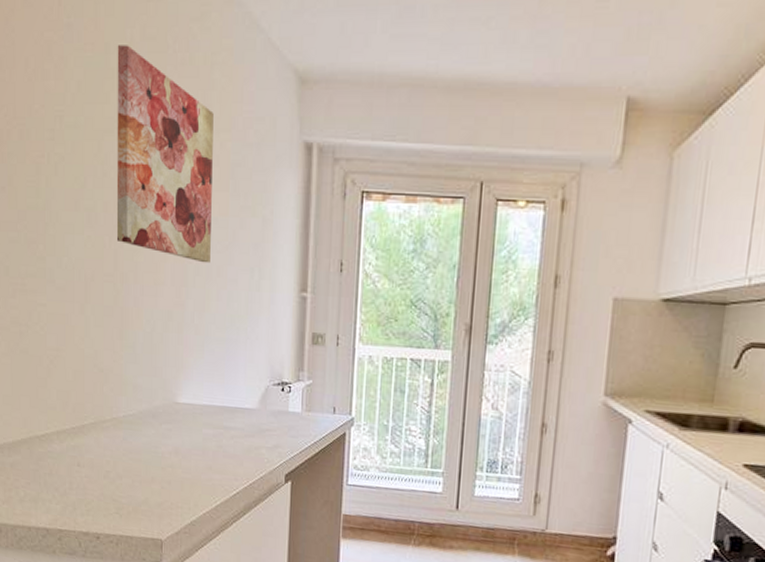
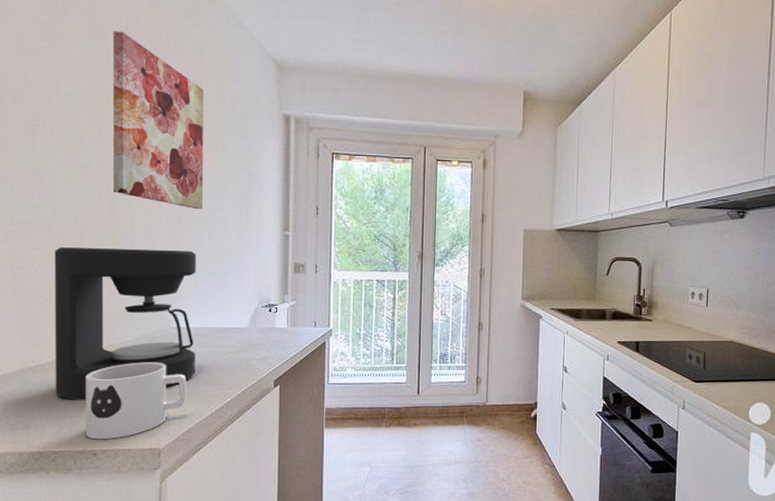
coffee maker: none [59,304,202,477] -> present [54,247,196,400]
mug: none [89,439,190,524] -> present [85,362,186,440]

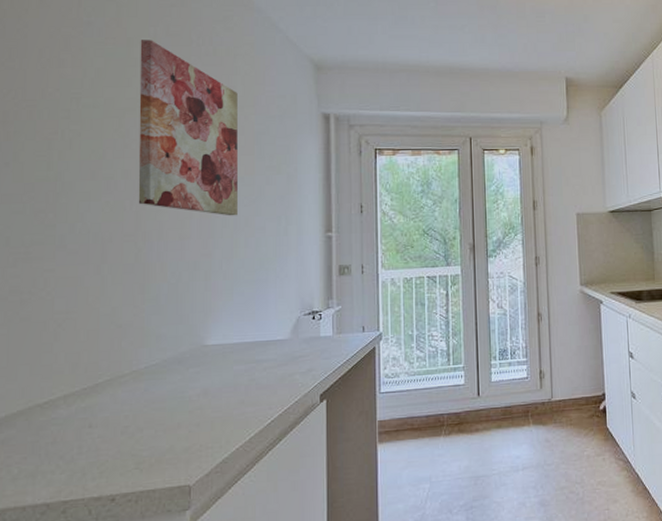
coffee maker: present [54,247,196,400] -> none [67,261,232,439]
mug: present [85,362,186,440] -> none [102,386,221,482]

